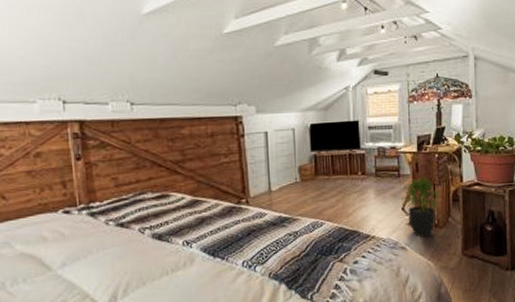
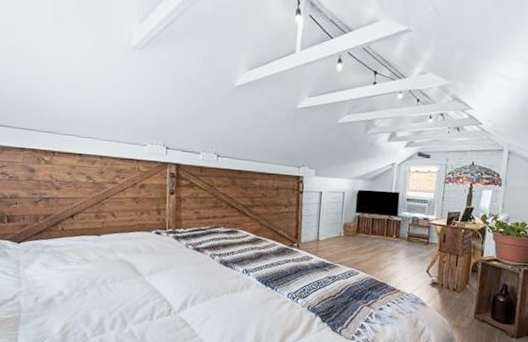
potted plant: present [401,176,441,237] -> none [427,246,462,298]

